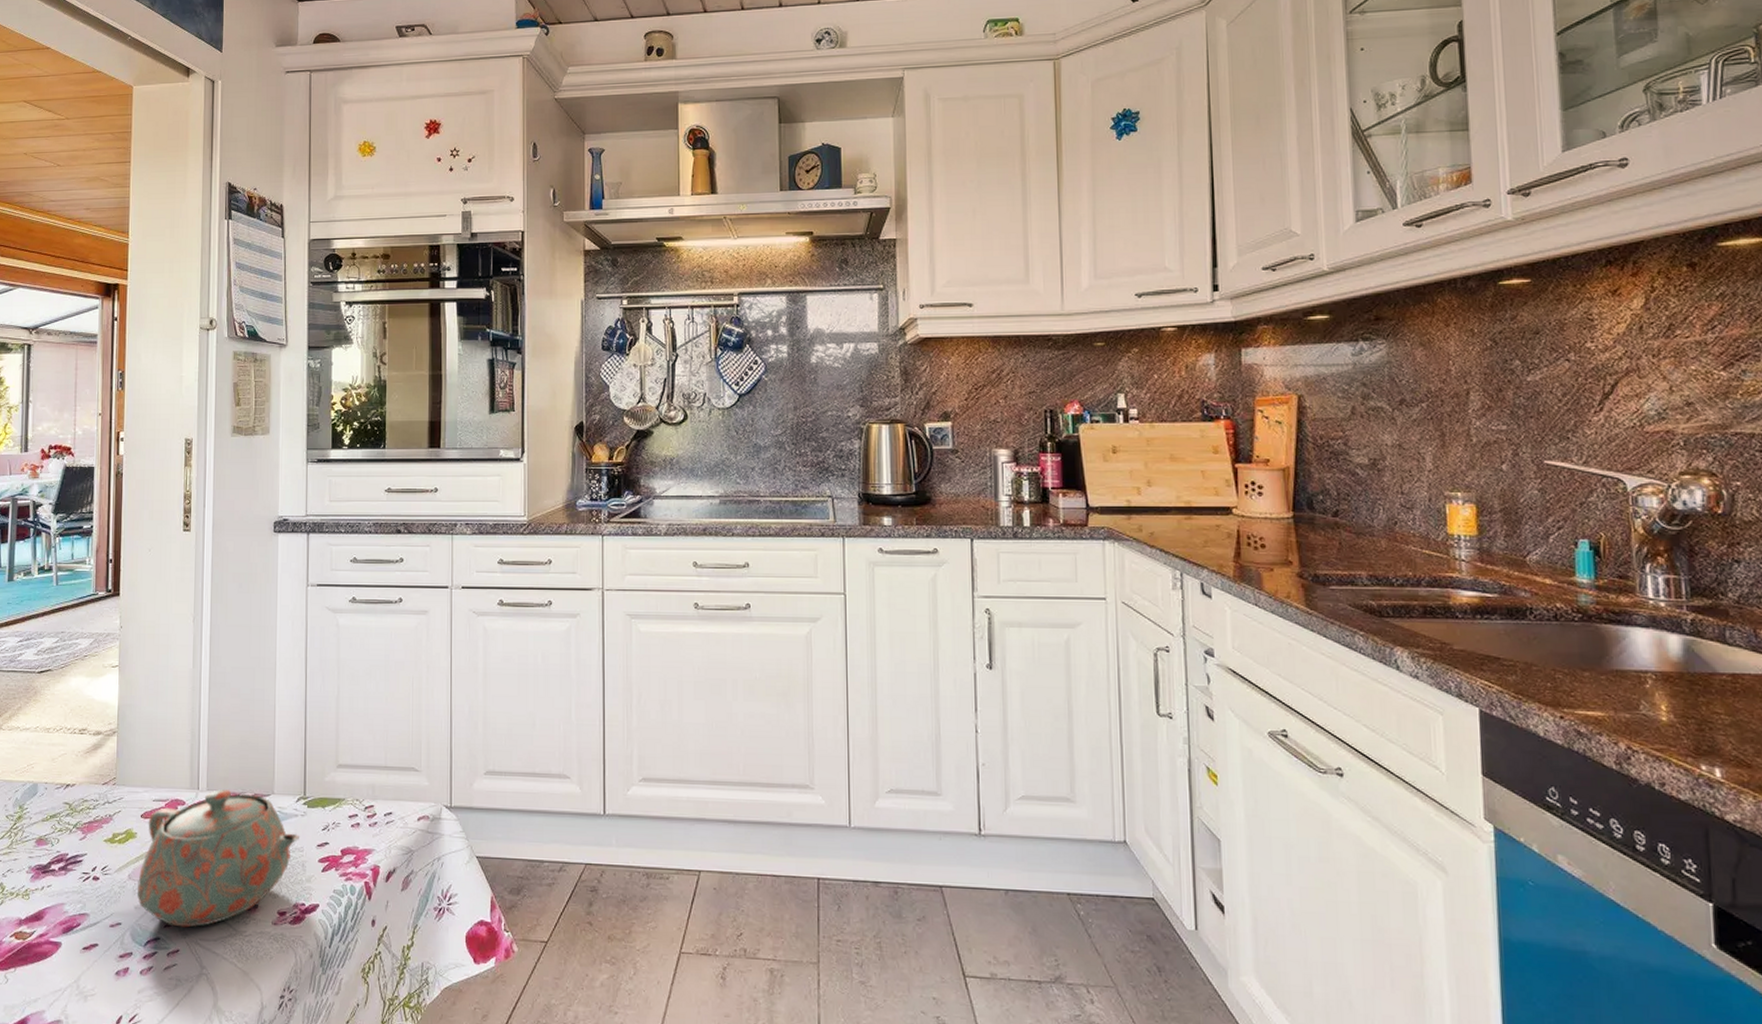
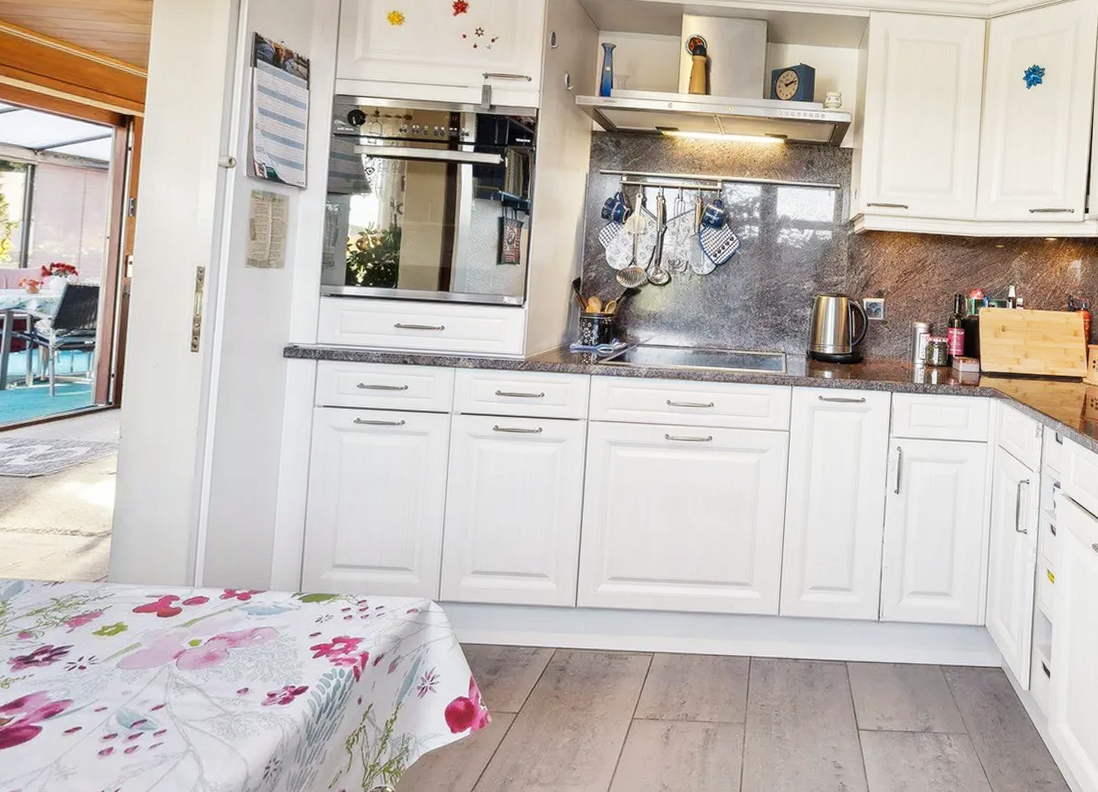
teapot: present [137,789,299,928] -> none [125,586,293,710]

